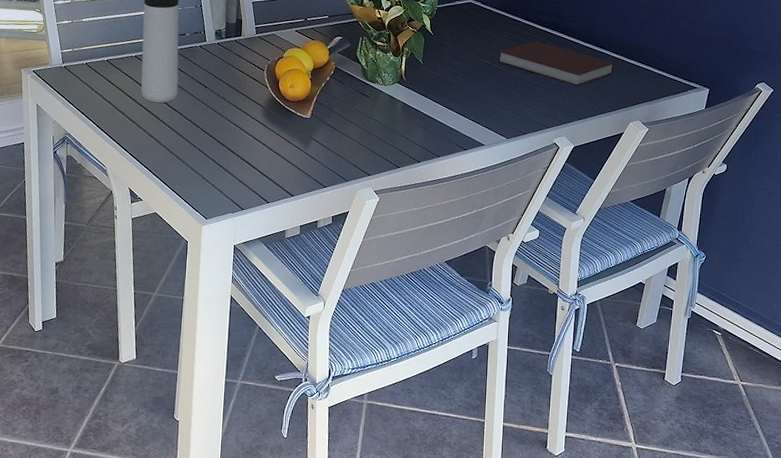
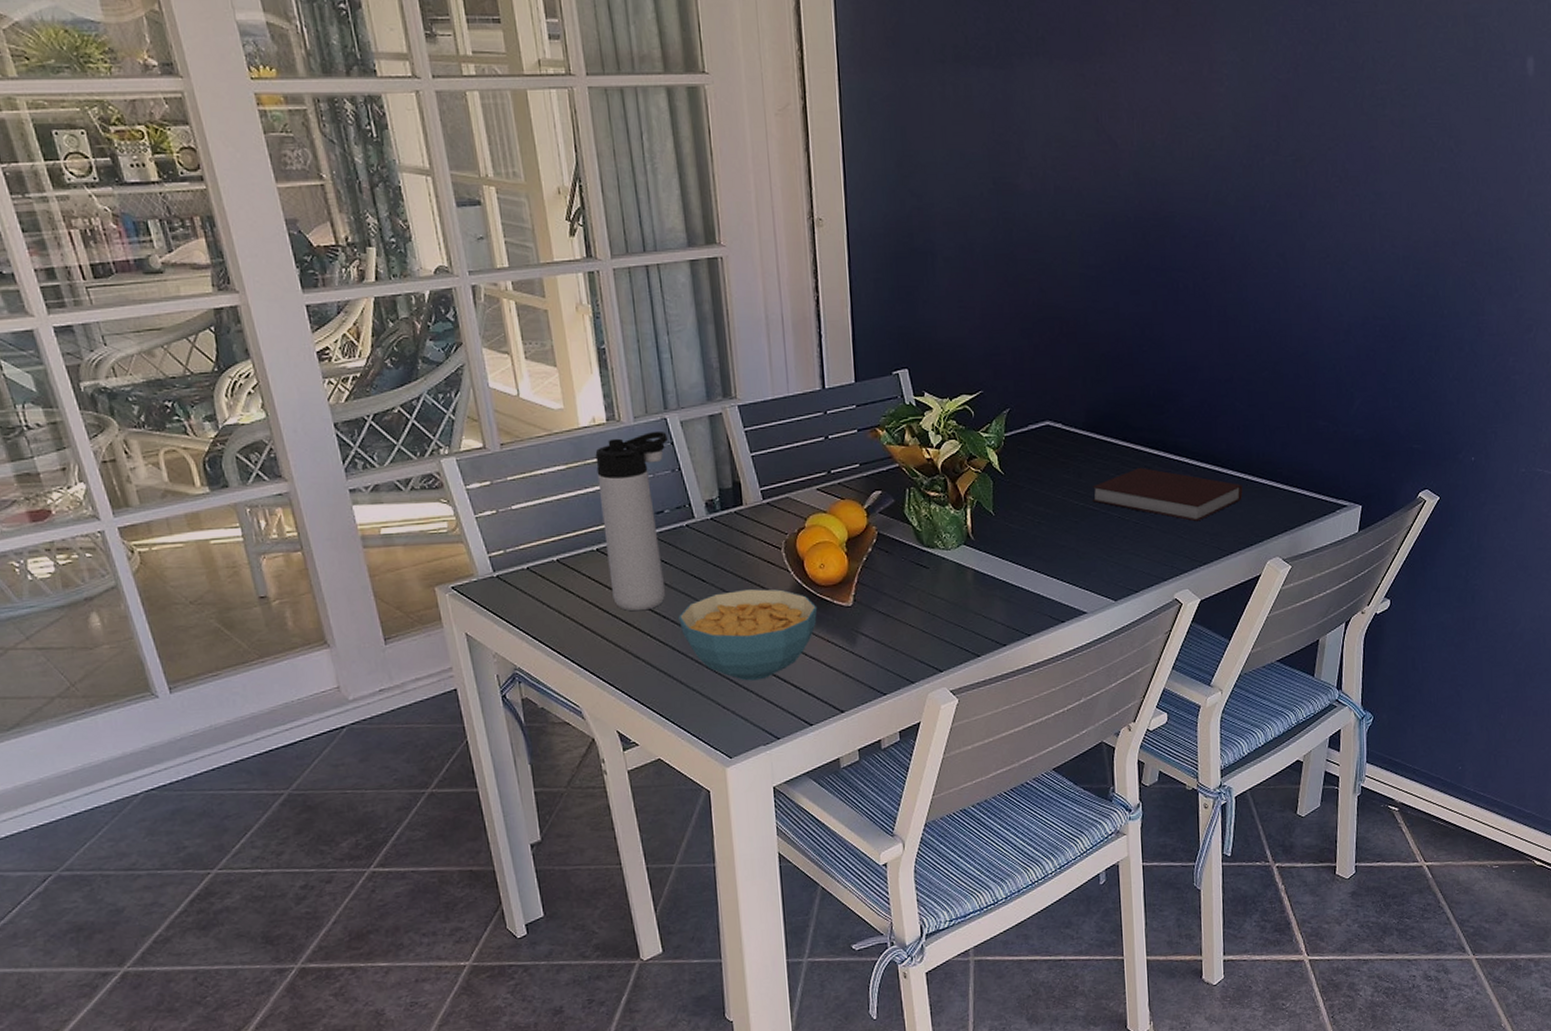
cereal bowl: none [184,96,284,164] -> present [679,588,818,681]

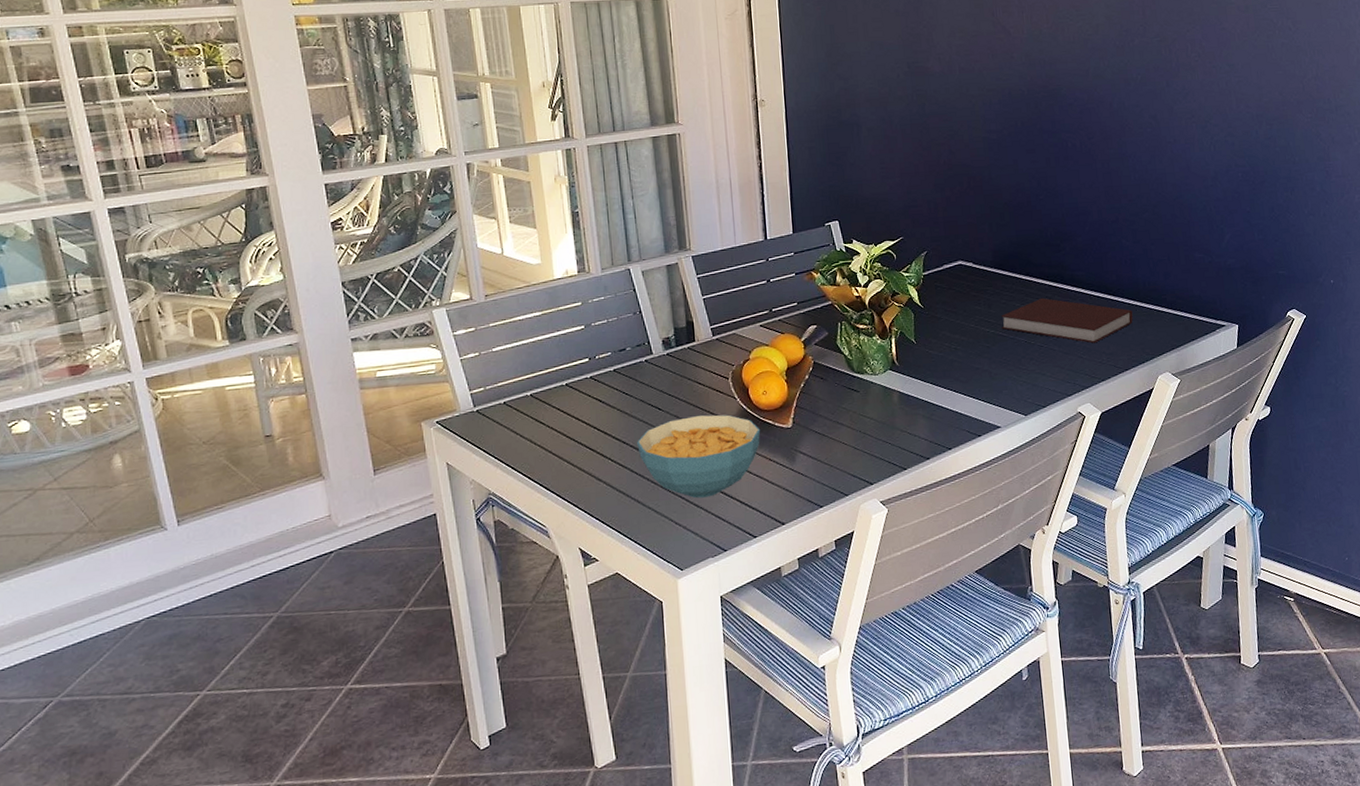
thermos bottle: present [595,430,668,612] -> none [567,279,631,439]

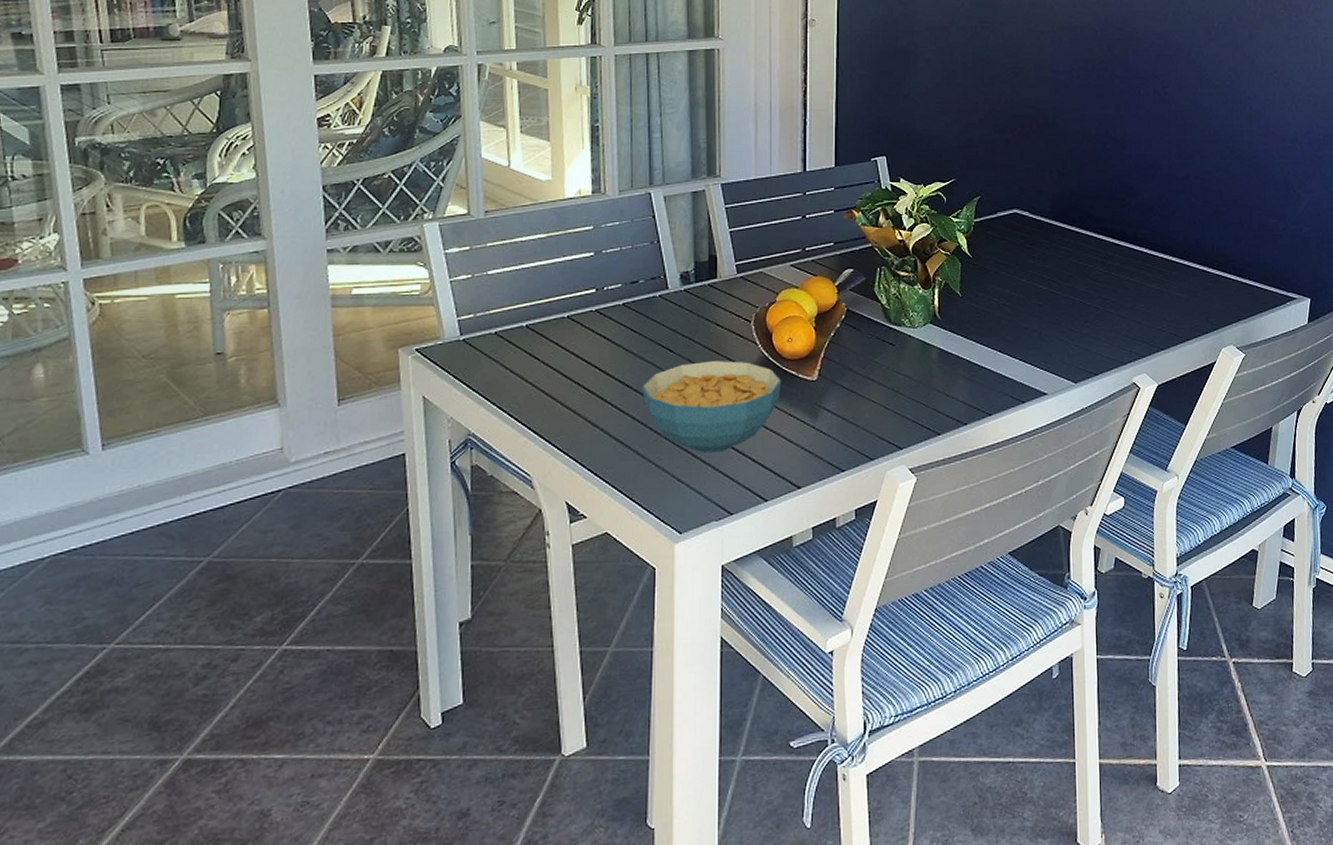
notebook: present [1001,297,1133,344] -> none [1055,255,1199,309]

